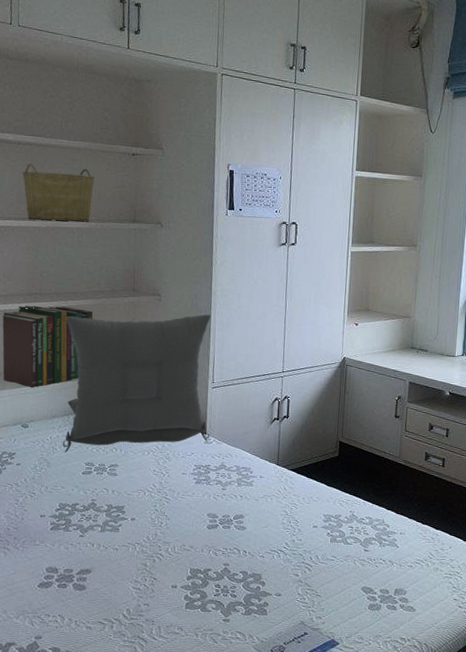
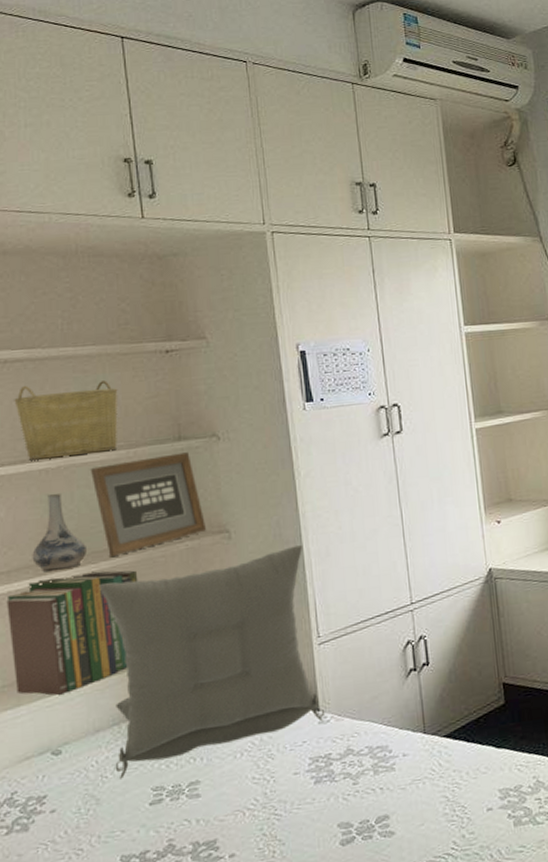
decorative vase: none [23,246,61,302] -> present [32,494,88,573]
picture frame: none [69,231,145,299] -> present [90,452,207,558]

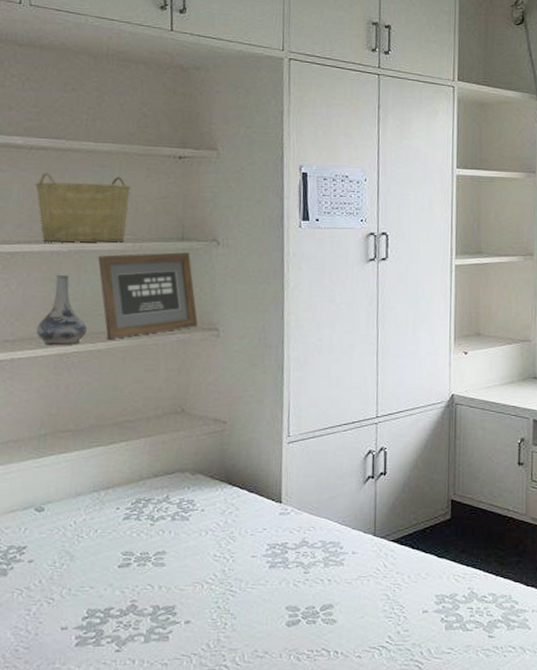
books: present [6,570,138,695] -> none [8,350,131,458]
seat cushion: present [98,545,325,779] -> none [91,351,287,541]

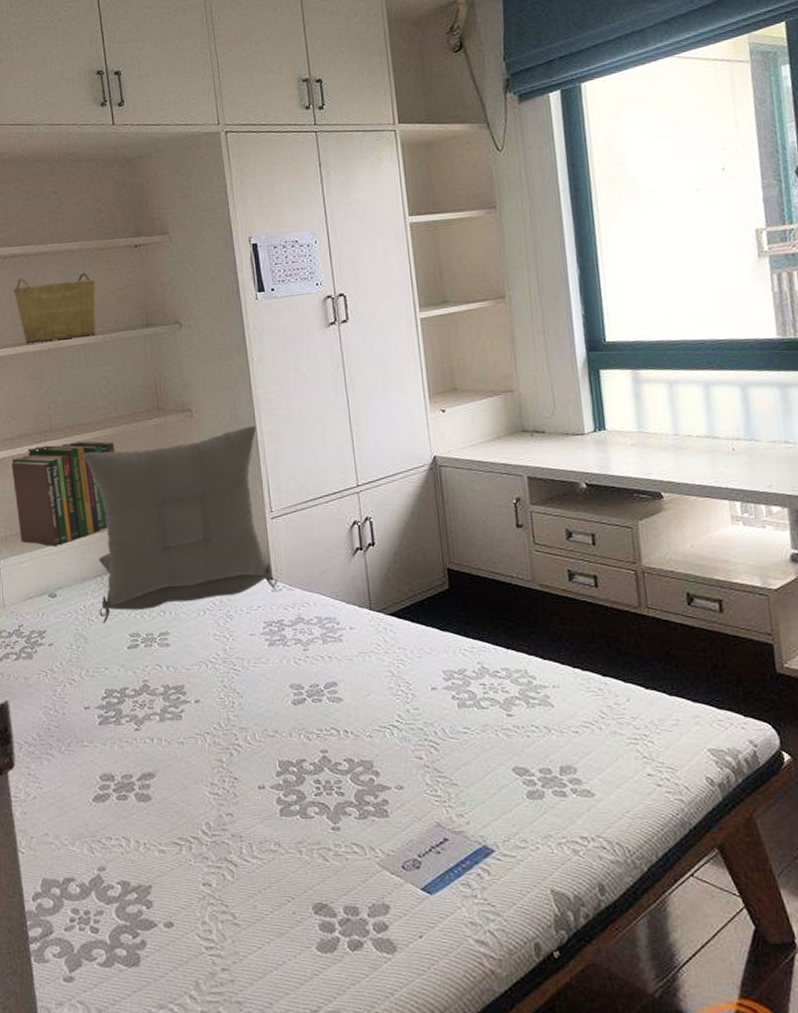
books: none [8,350,131,458] -> present [11,441,115,546]
decorative vase: present [36,275,88,346] -> none [30,373,74,440]
seat cushion: none [91,351,287,541] -> present [83,426,278,623]
picture frame: present [97,252,199,340] -> none [74,338,172,430]

